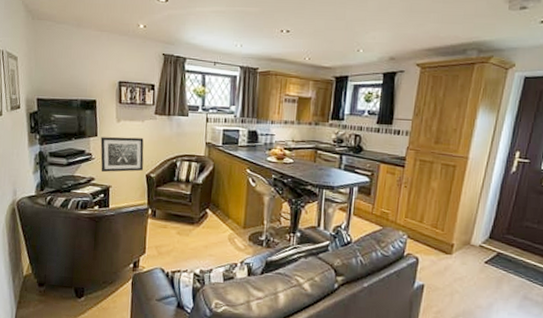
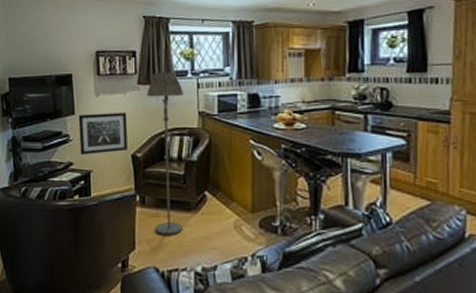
floor lamp: none [162,105,195,243] -> present [147,71,184,235]

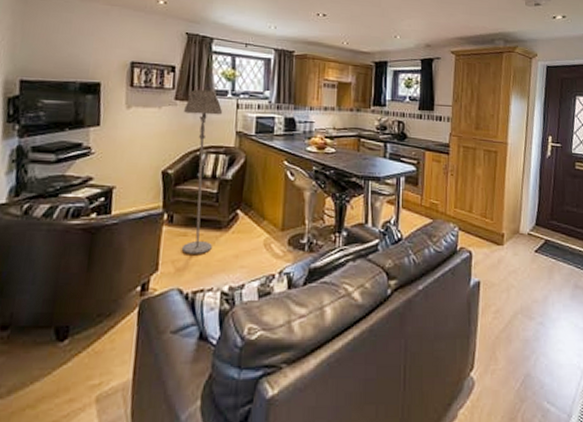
wall art: present [78,113,129,156] -> none [102,126,160,170]

